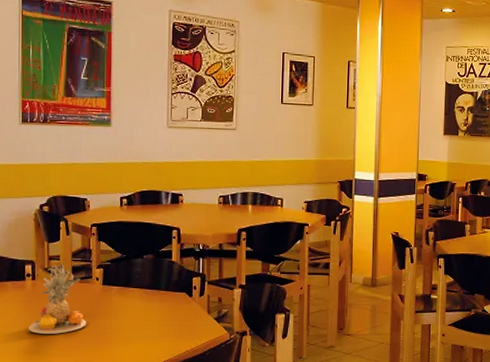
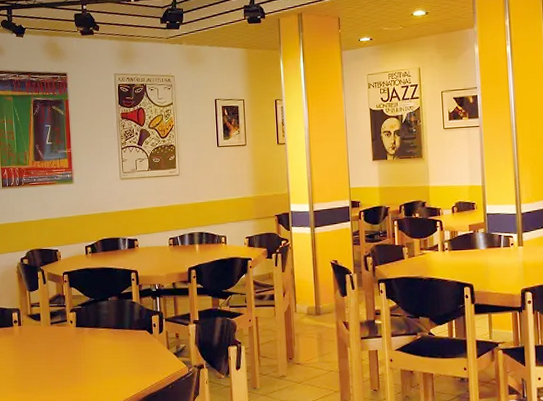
succulent plant: present [28,263,87,334] -> none [18,309,65,374]

